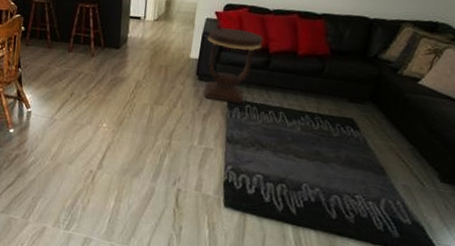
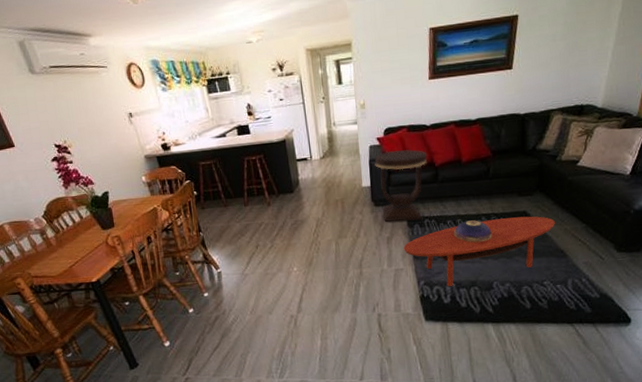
coffee table: none [218,118,381,178] -> present [403,216,555,286]
decorative bowl: none [272,115,313,141] -> present [453,220,492,243]

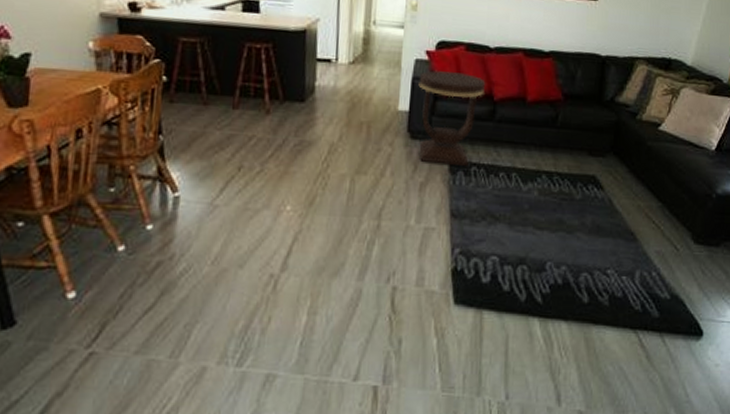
coffee table: present [403,216,555,286] -> none [439,179,628,260]
decorative bowl: present [453,220,492,243] -> none [505,176,553,208]

